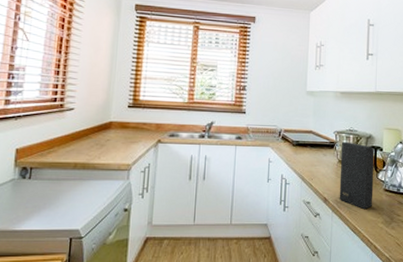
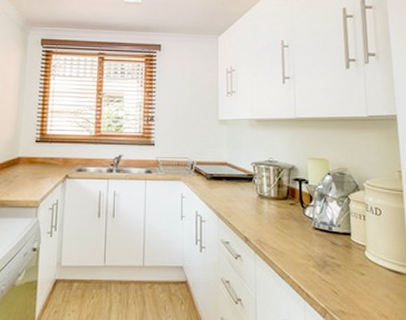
speaker: present [339,141,375,210] -> none [260,173,302,251]

